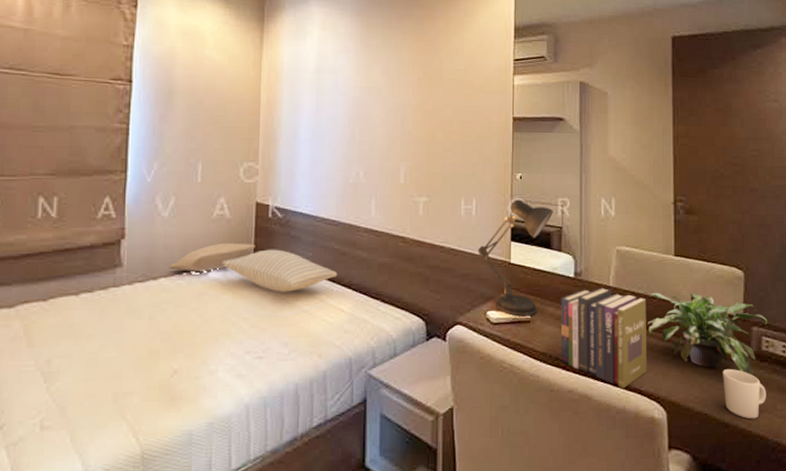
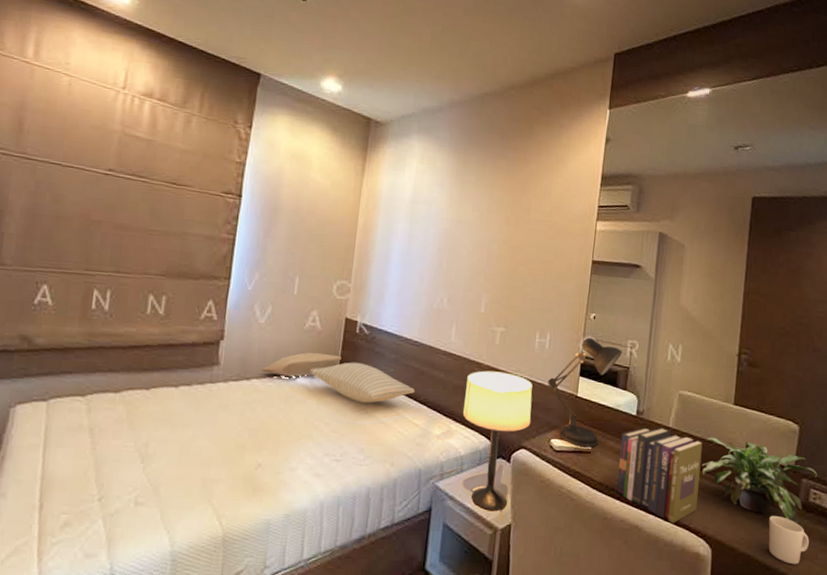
table lamp: none [390,244,464,396] -> present [462,370,533,511]

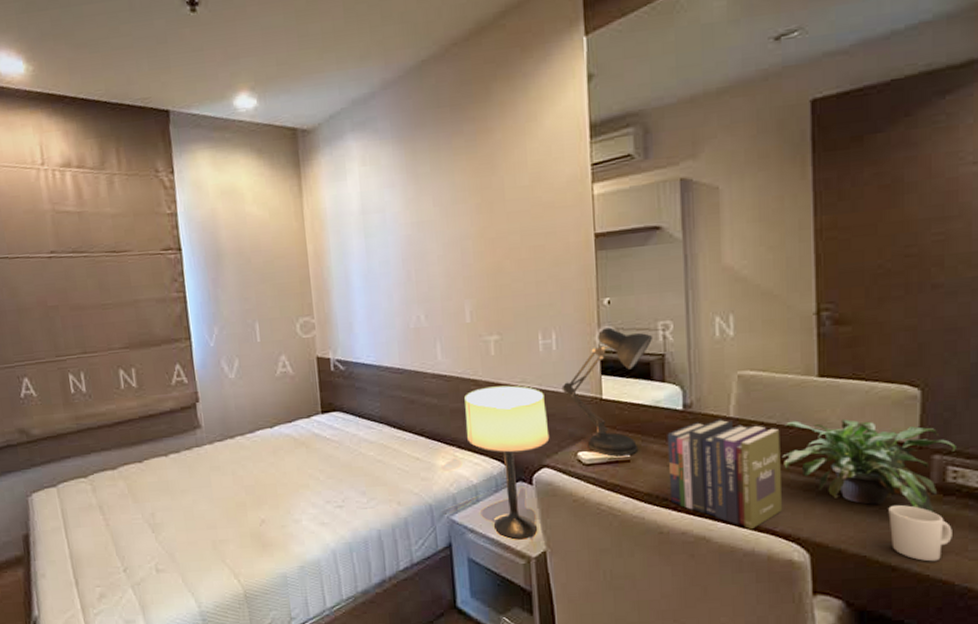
pillow: present [261,352,342,377] -> none [242,398,322,429]
pillow: present [309,362,416,403] -> none [291,401,409,444]

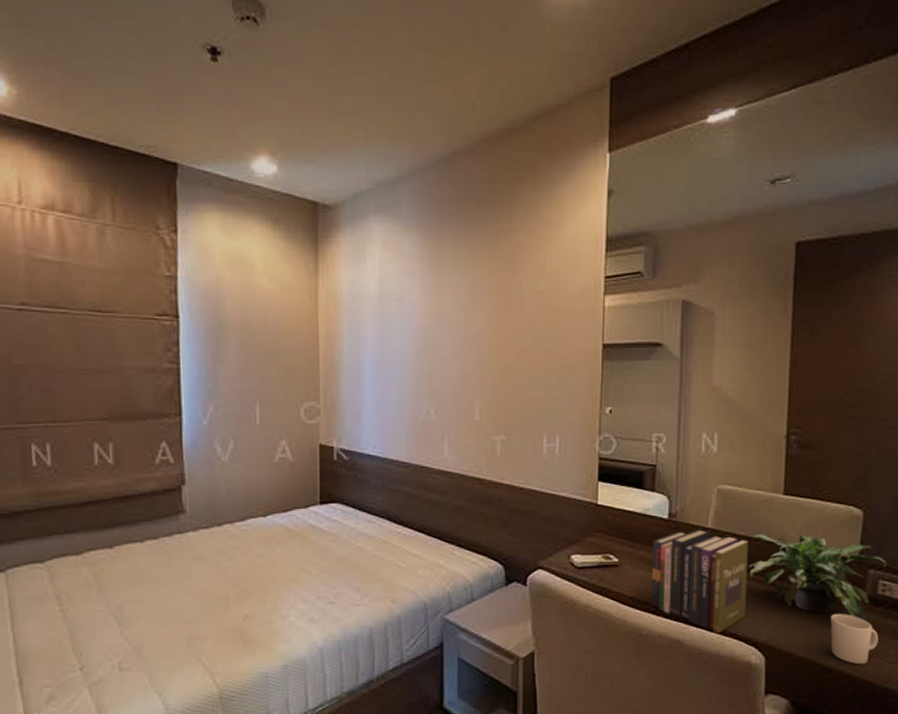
table lamp: present [464,385,550,540] -> none [466,486,546,640]
desk lamp: present [561,327,653,456] -> none [561,436,648,561]

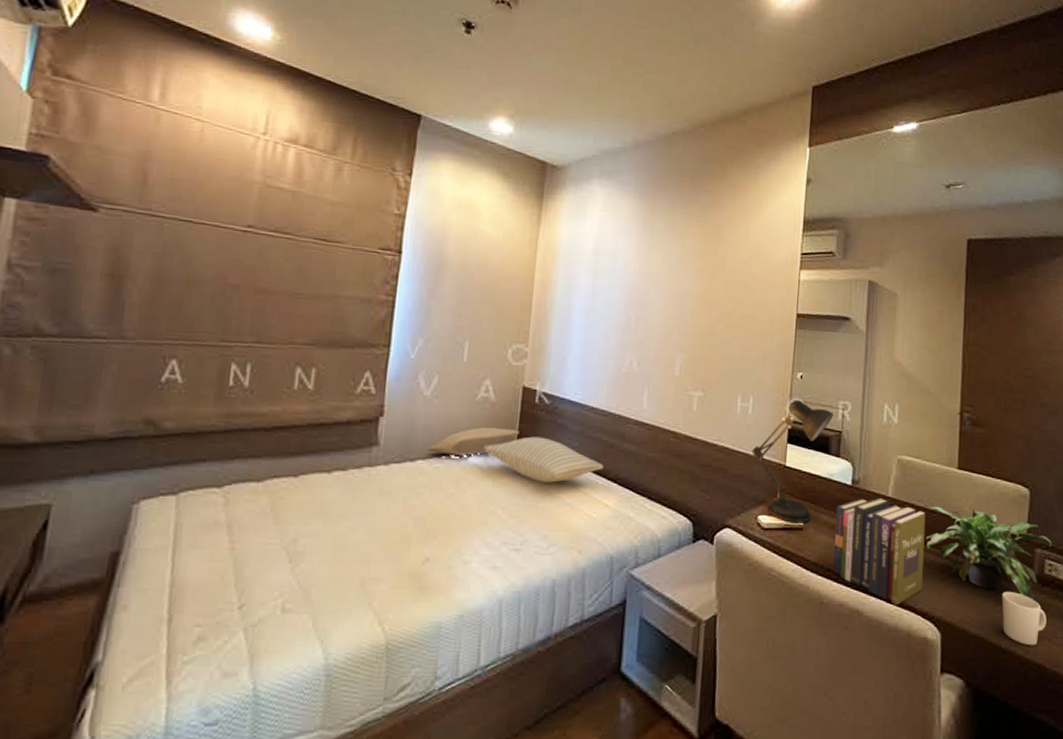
pillow: none [232,487,321,517] -> present [427,427,519,456]
pillow: none [287,493,410,537] -> present [483,436,604,483]
desk lamp: none [561,436,648,561] -> present [752,400,834,524]

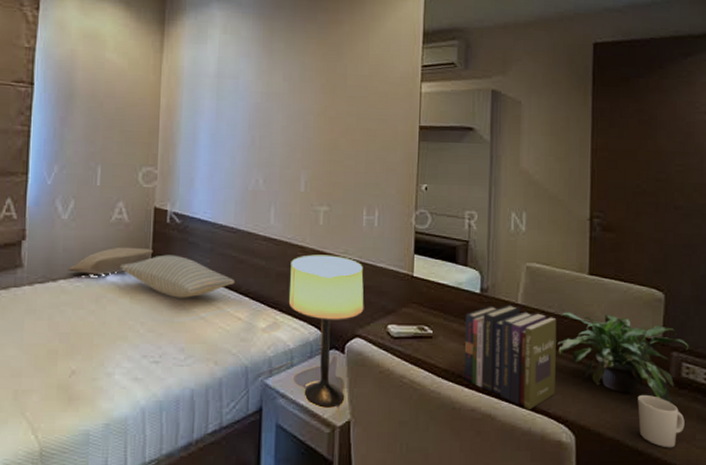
table lamp: none [658,441,736,601] -> present [288,254,364,408]
desk lamp: present [752,400,834,524] -> none [379,211,461,332]

